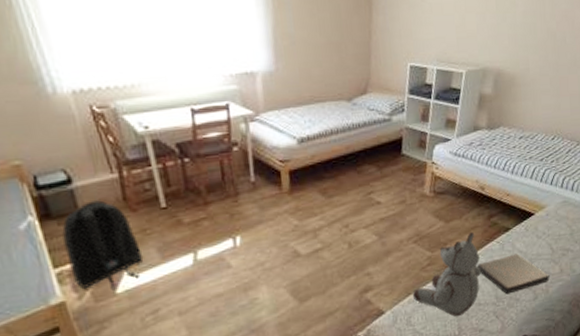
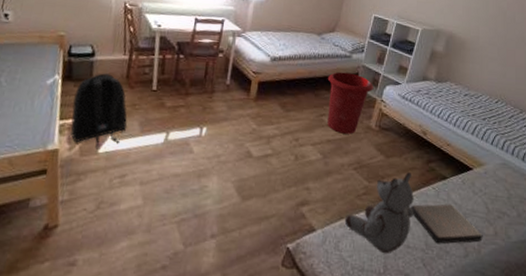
waste bin: none [368,138,423,209] -> present [327,72,374,134]

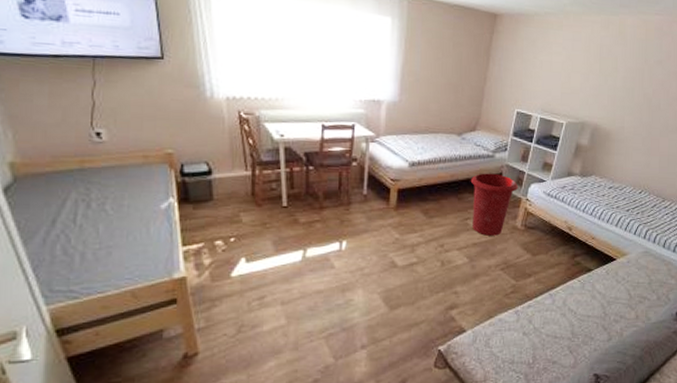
backpack: present [71,73,128,148] -> none [194,192,260,272]
stuffed bear: present [344,171,414,254] -> none [493,267,560,346]
book: present [411,204,483,244] -> none [558,294,625,332]

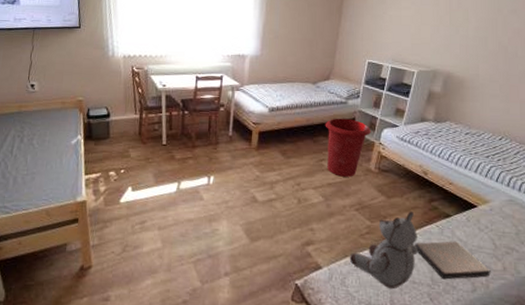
stuffed bear: none [493,267,560,346] -> present [349,210,417,290]
book: none [558,294,625,332] -> present [415,241,491,280]

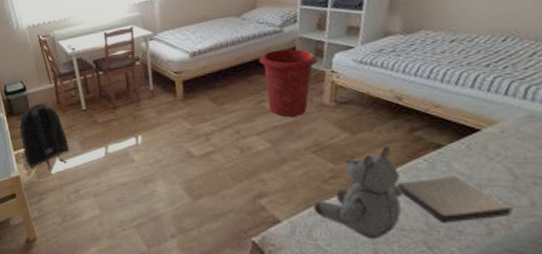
backpack: none [94,132,143,198] -> present [19,103,70,170]

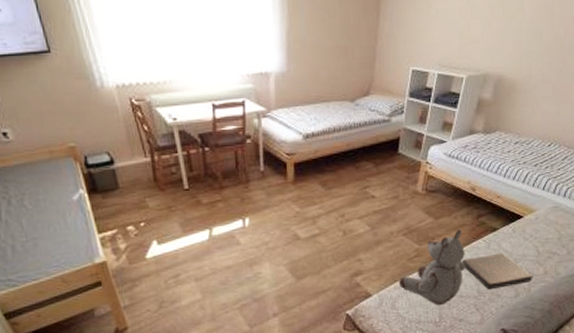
backpack: present [19,103,70,170] -> none [105,179,169,254]
waste bin: present [258,48,320,117] -> none [367,138,418,203]

